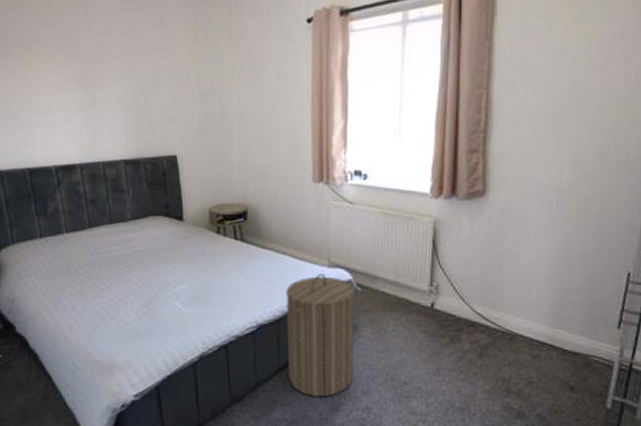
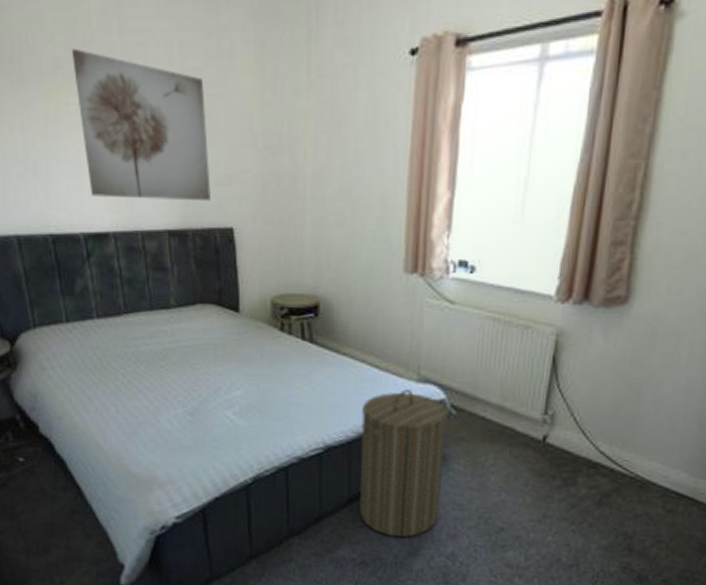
wall art: none [46,26,158,137] -> present [71,48,211,202]

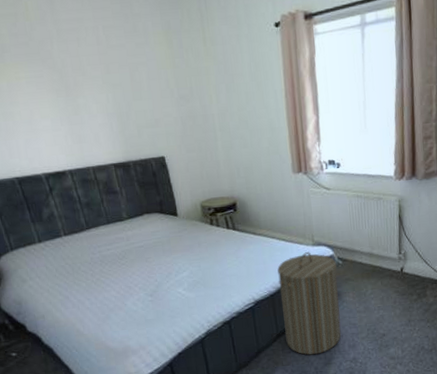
wall art: present [71,48,211,202] -> none [15,36,144,145]

